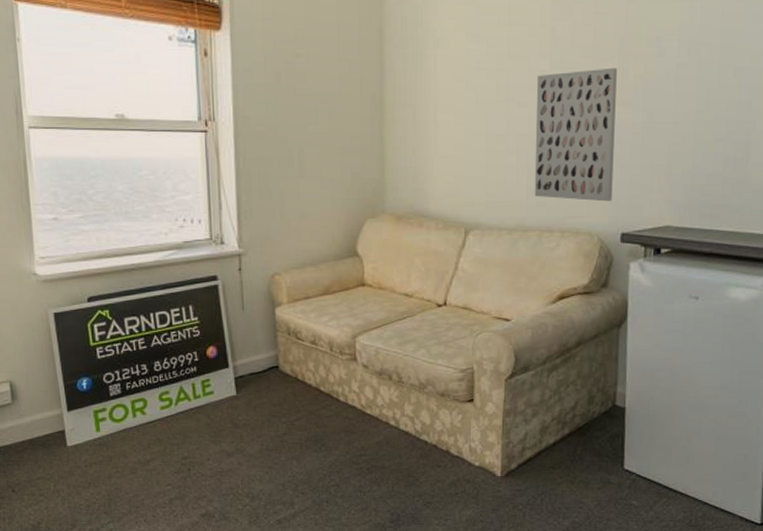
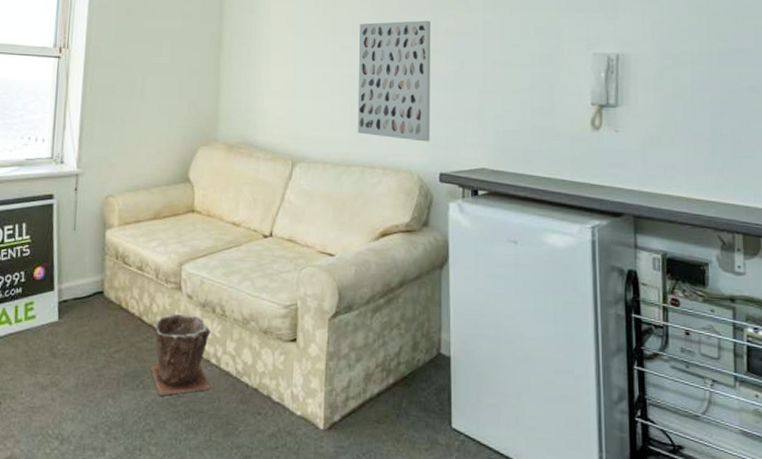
plant pot: none [331,382,391,456] -> present [150,313,211,396]

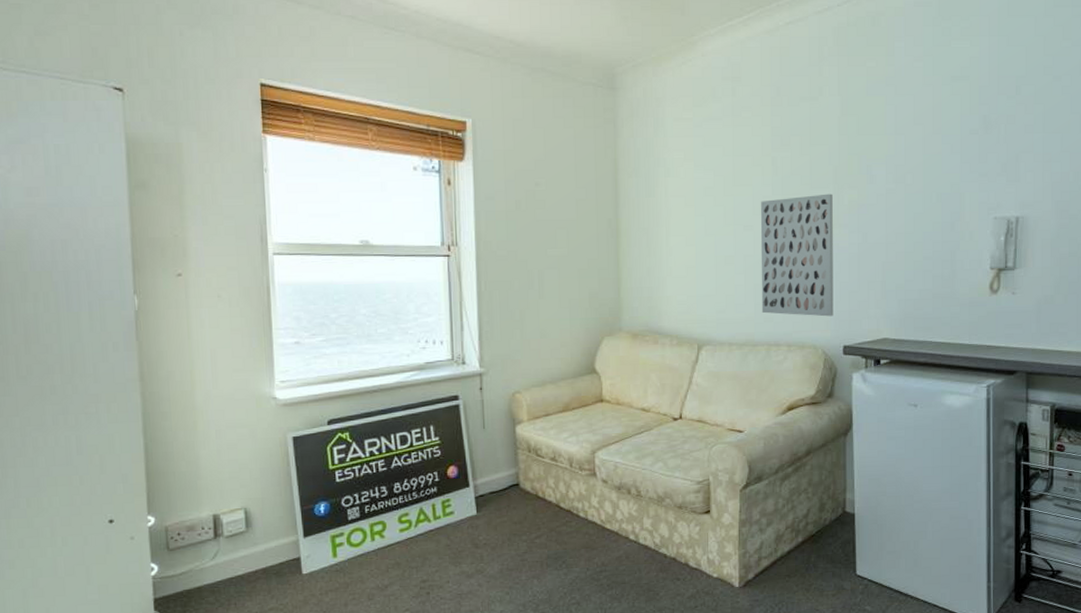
plant pot: present [150,313,211,396] -> none [572,497,631,572]

